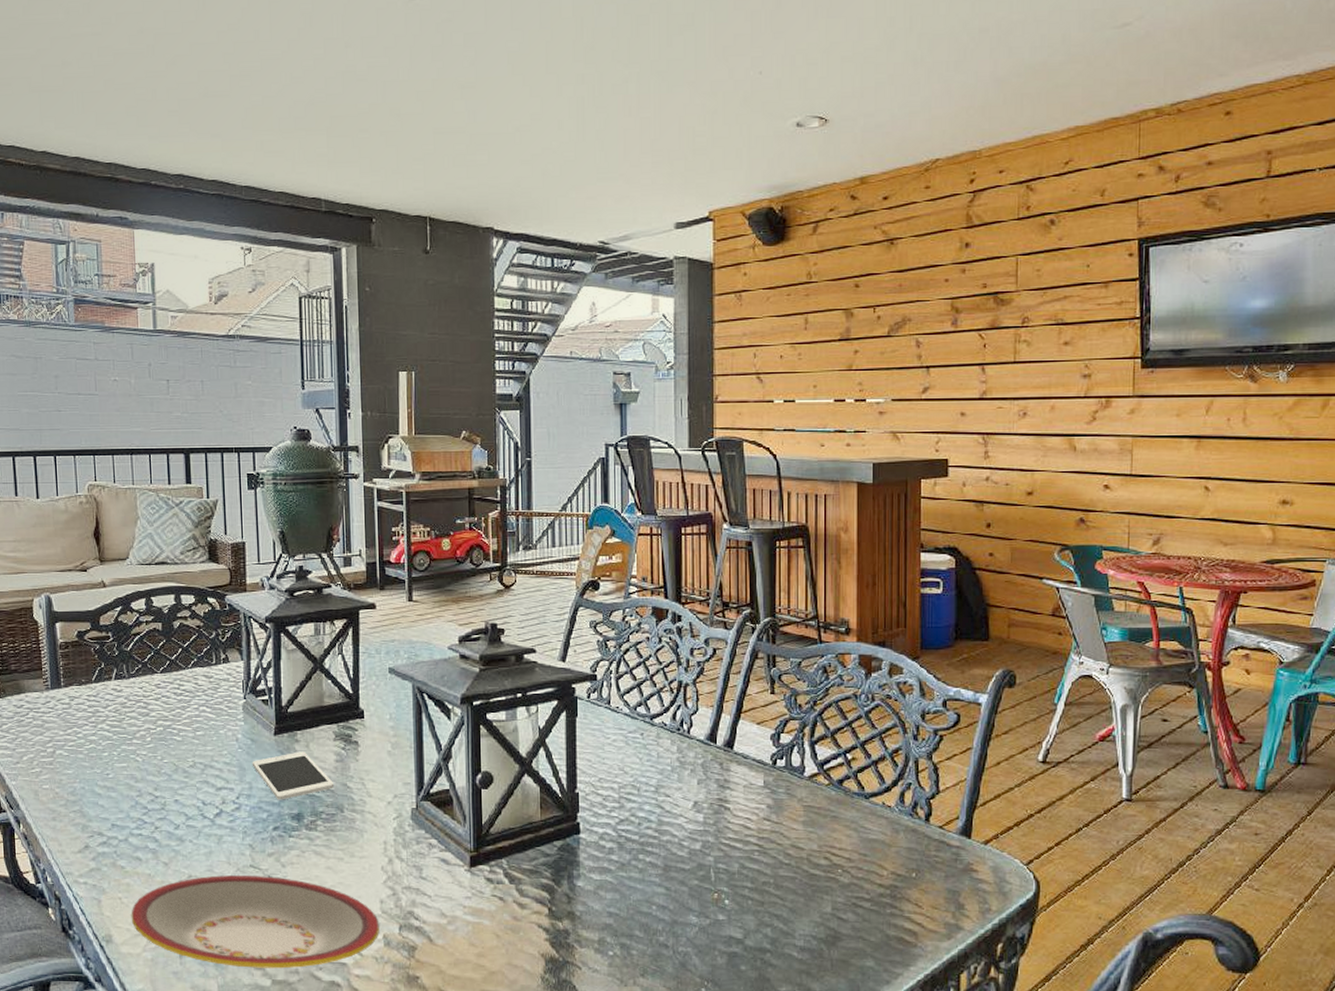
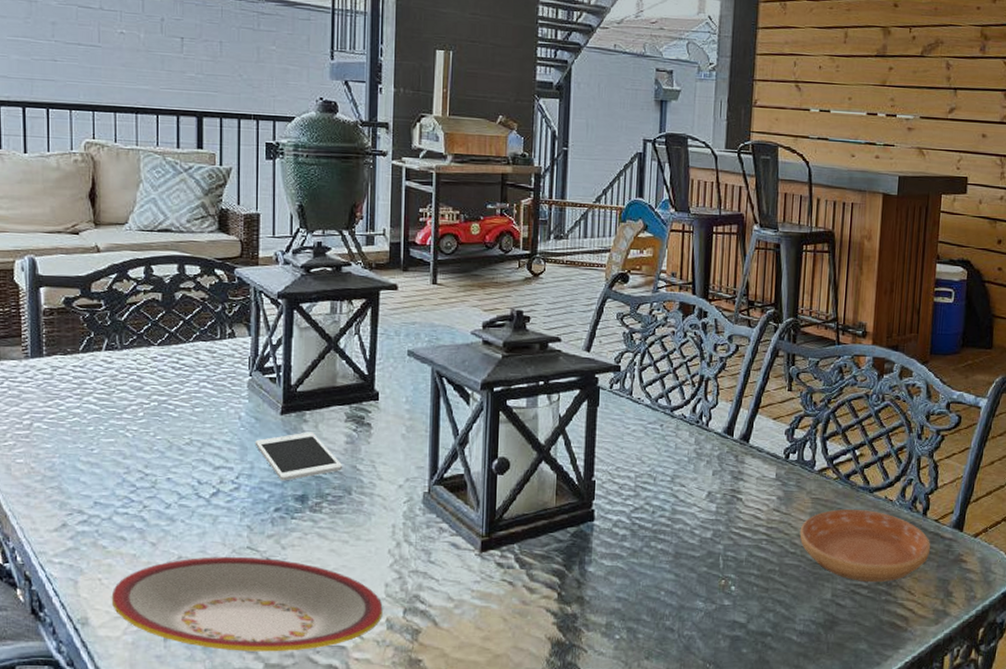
saucer: none [793,817,937,895] -> present [799,509,931,583]

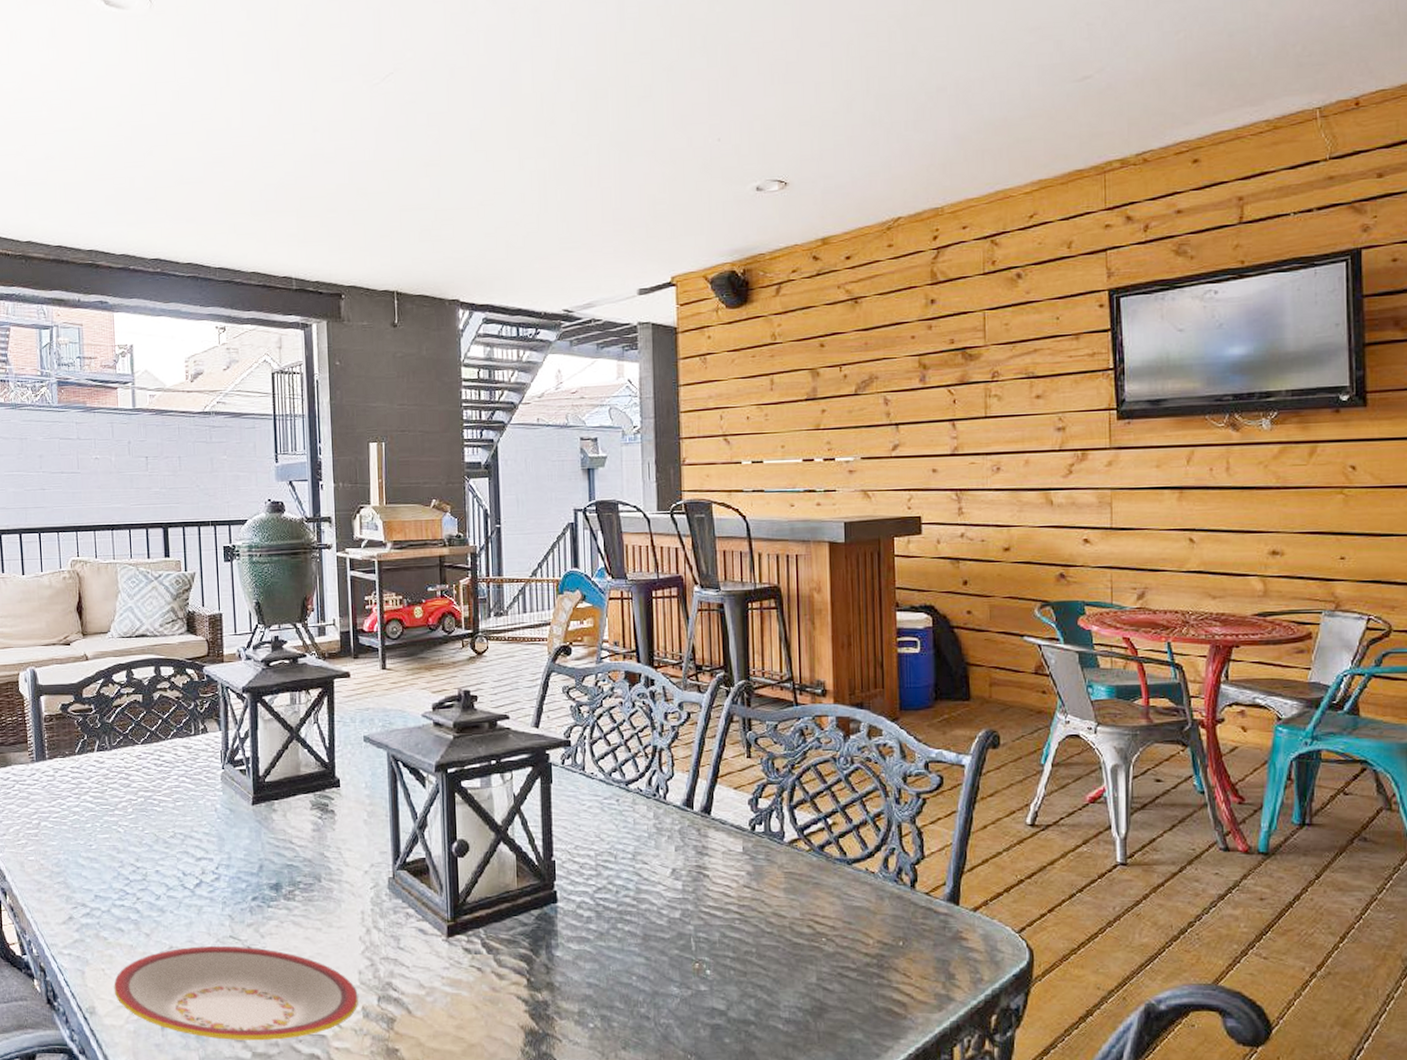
cell phone: present [255,432,343,481] -> none [230,821,312,870]
saucer: present [799,509,931,583] -> none [774,884,924,964]

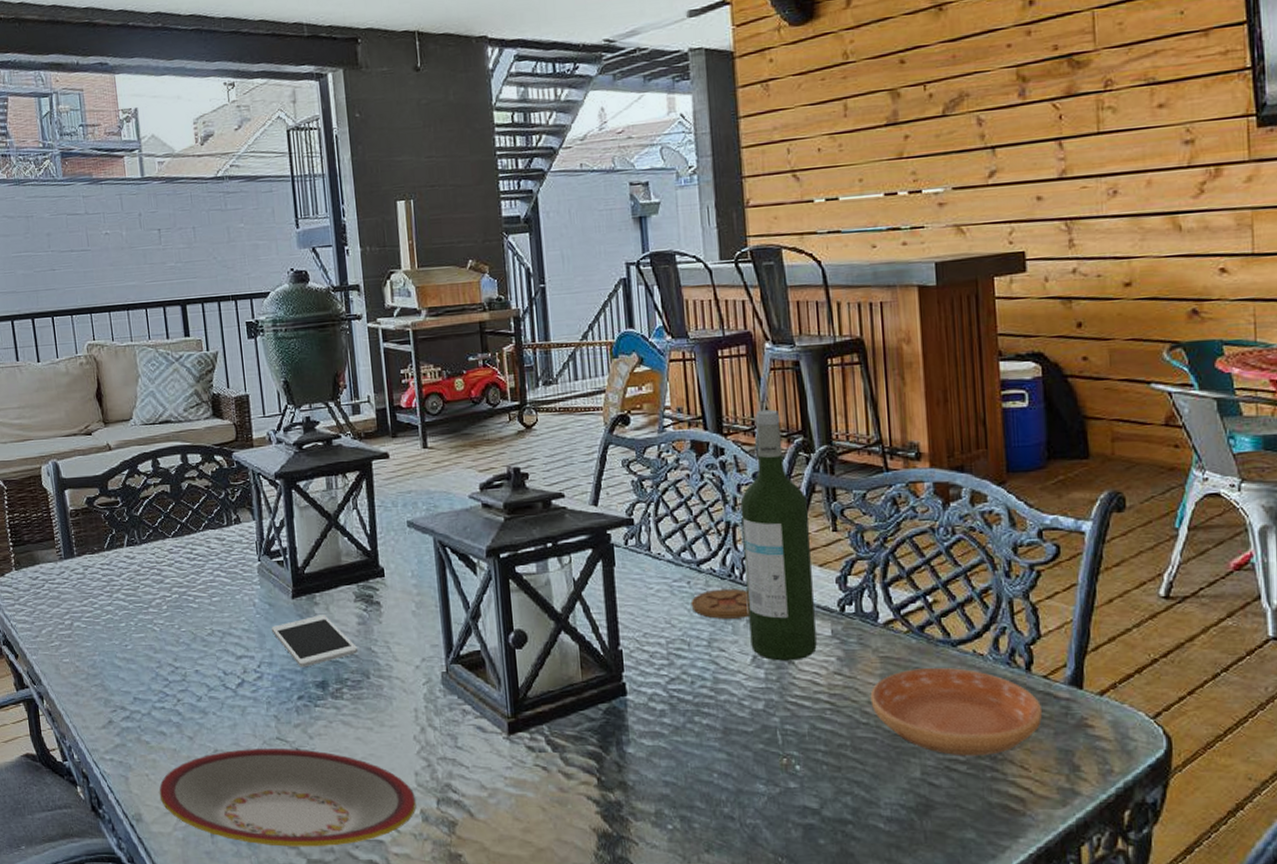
cell phone: none [230,821,312,870] -> present [271,614,359,668]
coaster: none [619,807,671,834] -> present [691,588,750,619]
wine bottle: none [667,646,729,874] -> present [740,409,817,661]
saucer: none [774,884,924,964] -> present [870,668,1043,756]

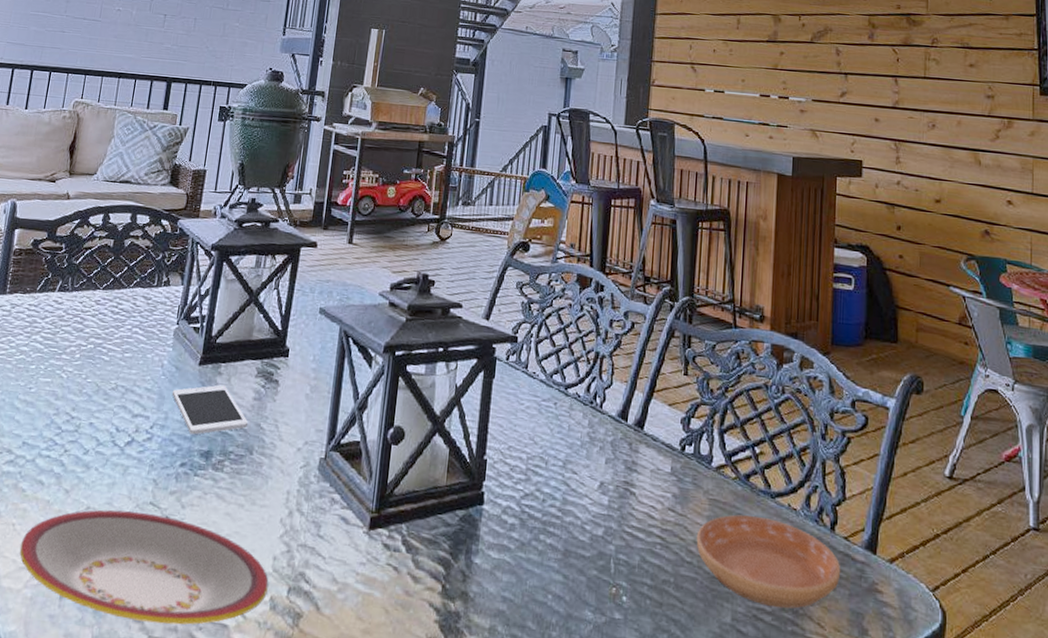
coaster: present [691,588,750,619] -> none [554,413,606,445]
wine bottle: present [740,409,817,661] -> none [600,257,667,492]

